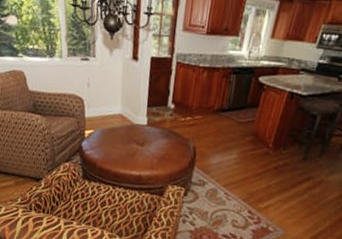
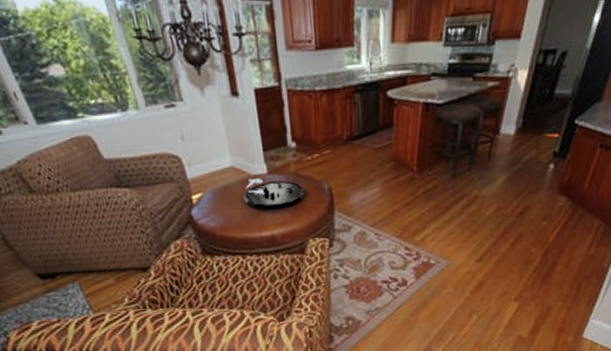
decorative tray: none [124,127,175,156] -> present [243,178,307,210]

